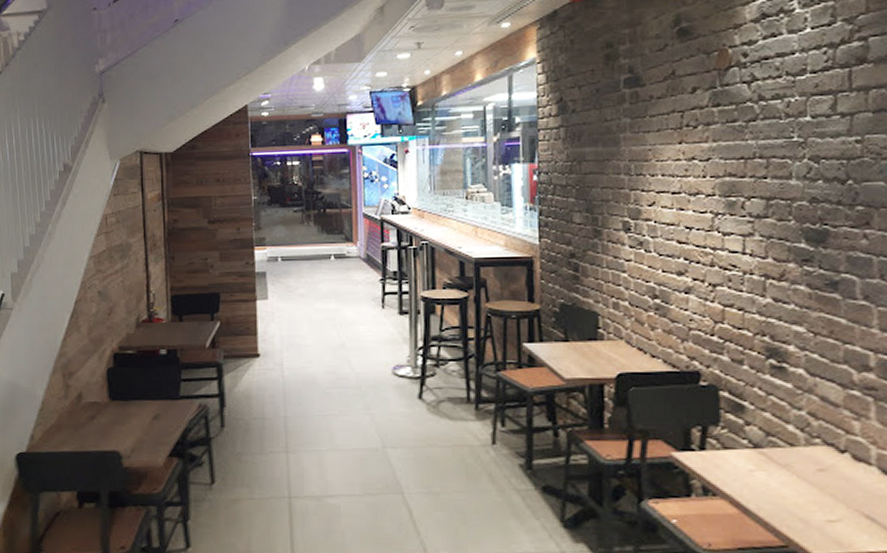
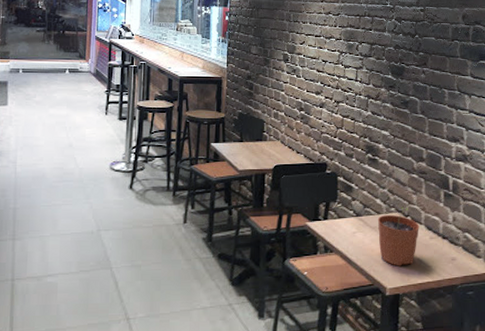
plant pot: none [790,438,867,524] -> present [377,207,419,266]

